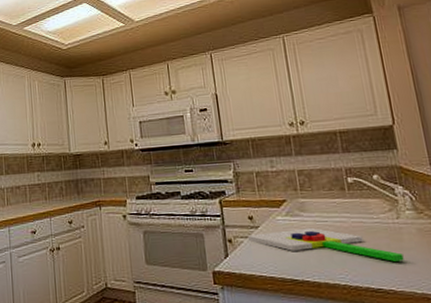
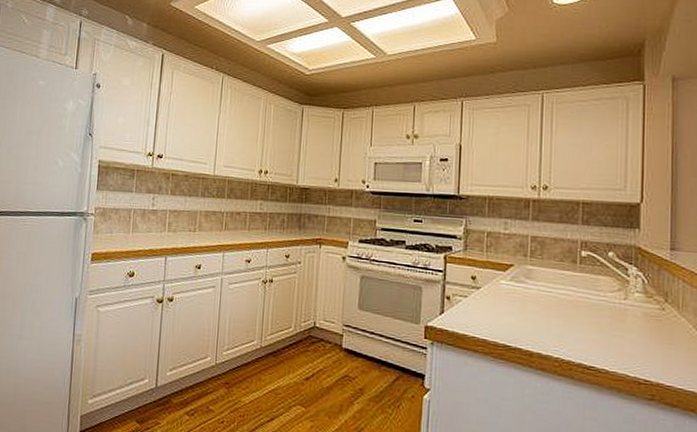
chopping board: present [247,227,404,262] -> none [466,294,623,343]

